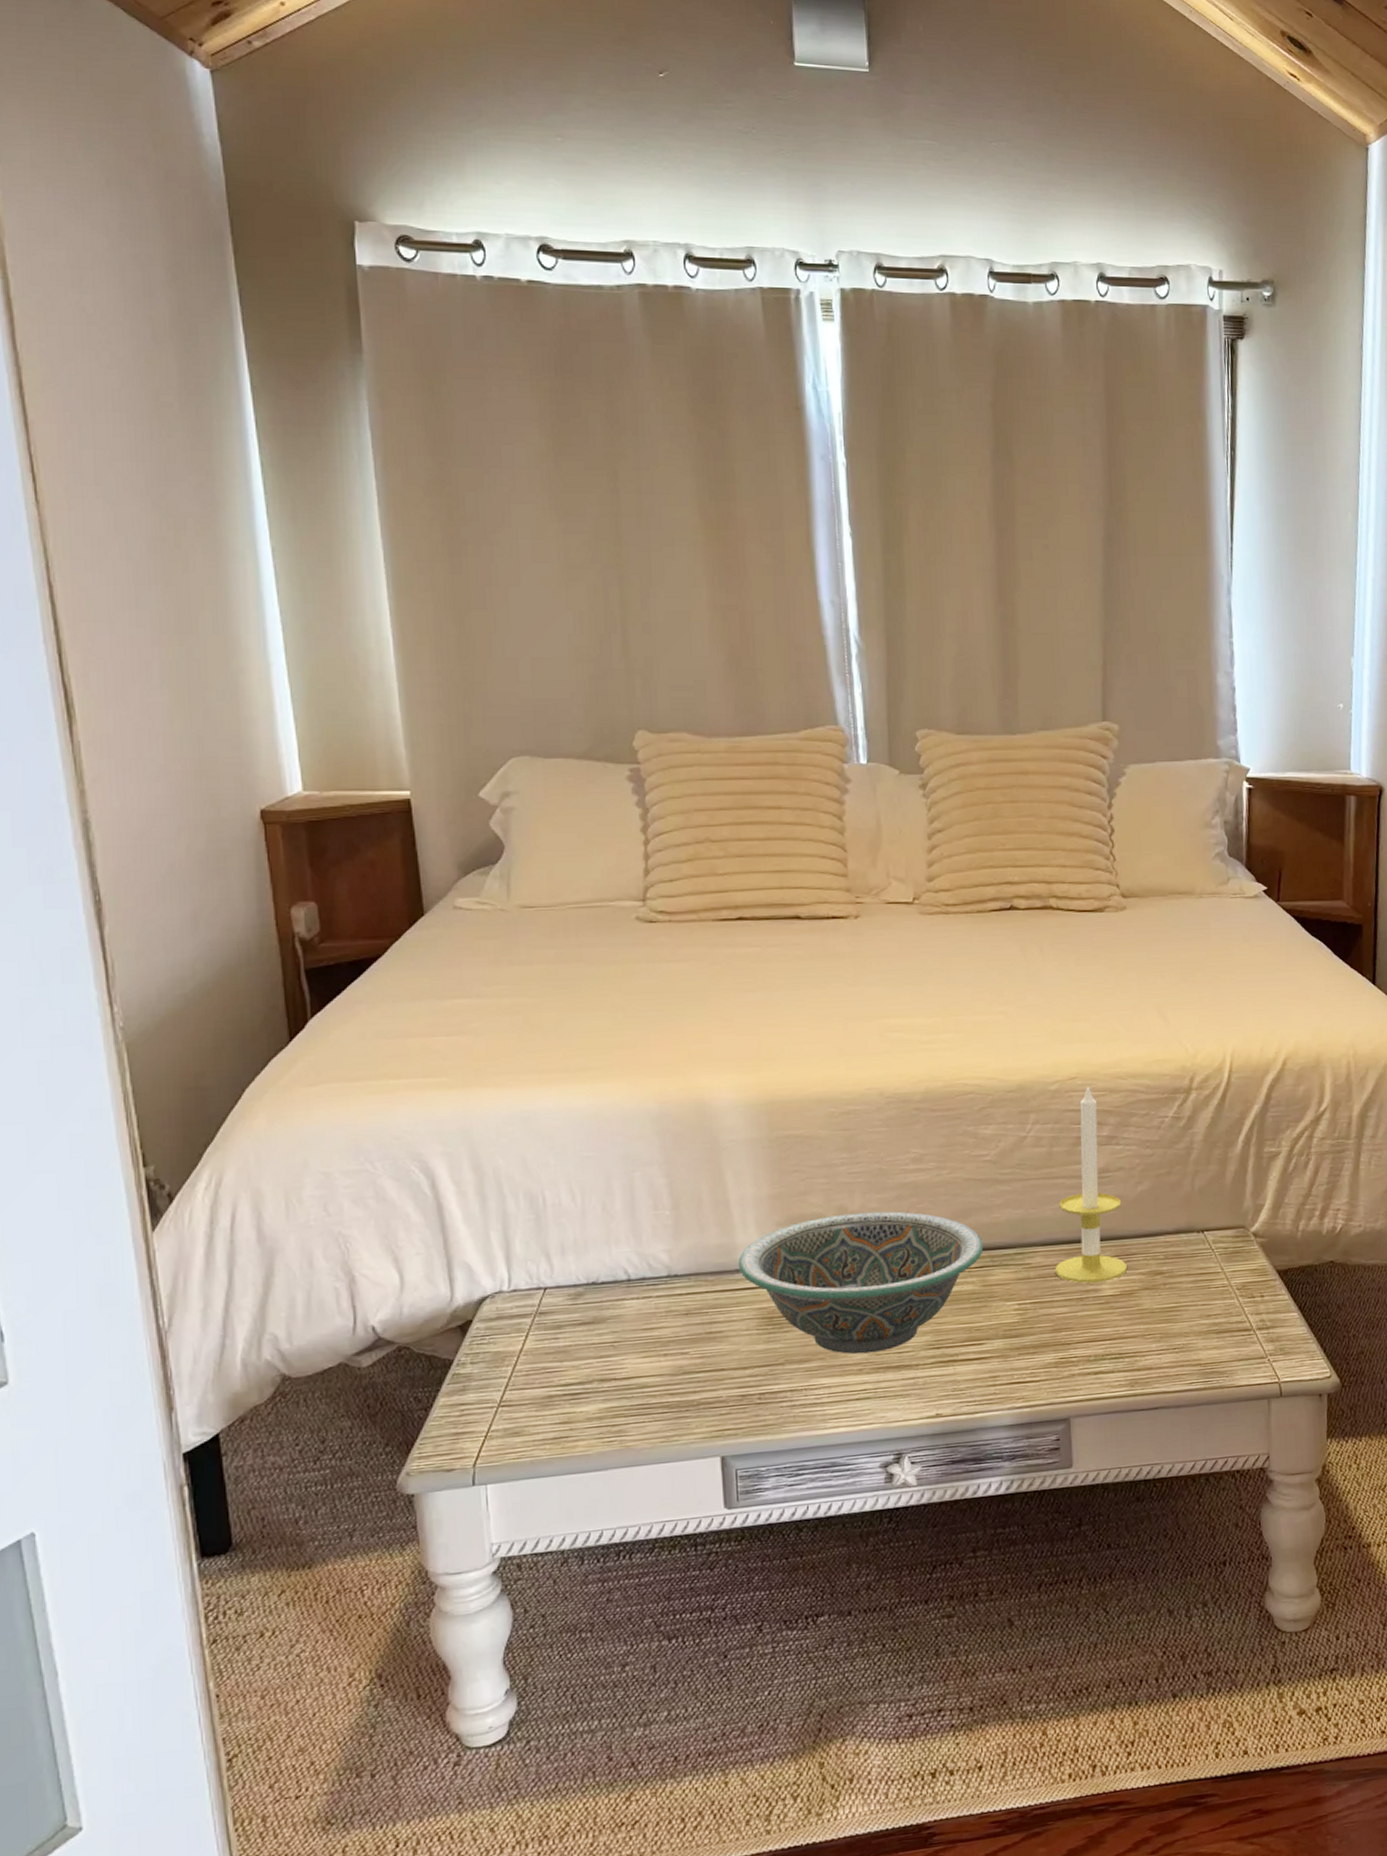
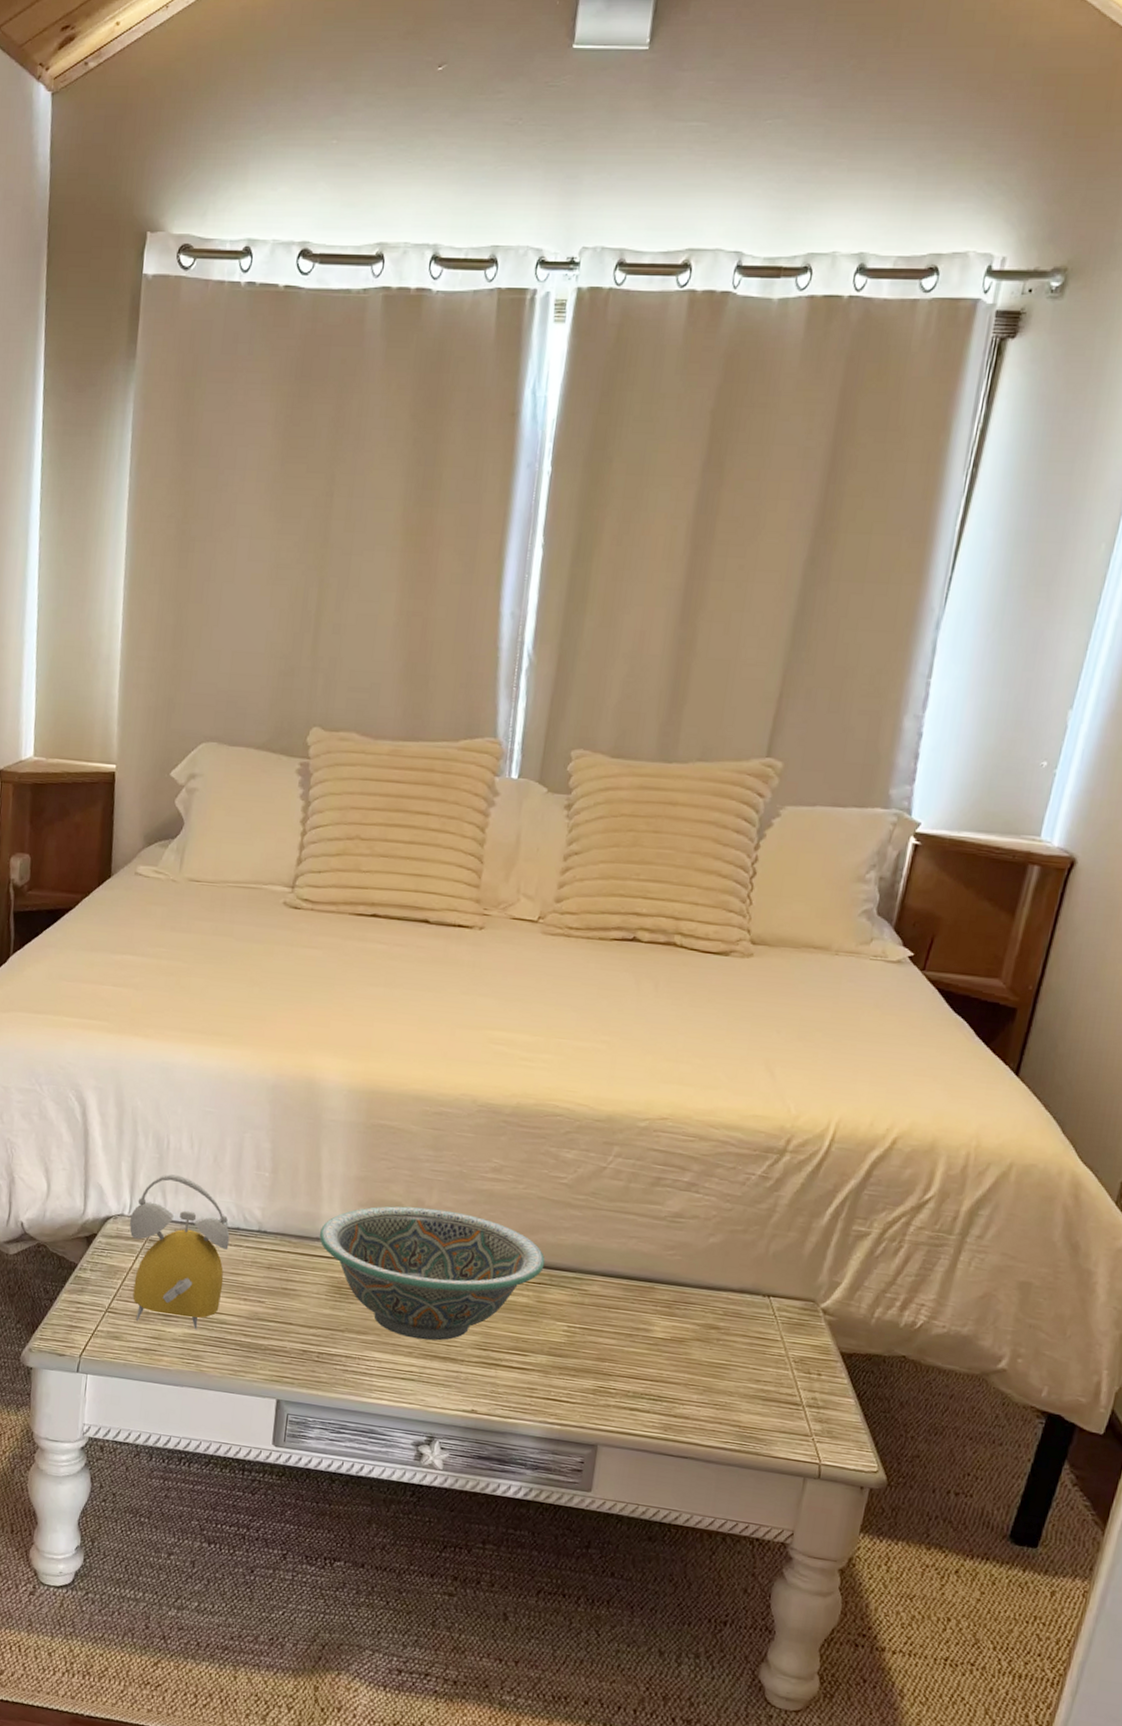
alarm clock: none [510,1233,637,1408] -> present [129,1174,230,1329]
candle: present [1054,1084,1128,1284] -> none [609,1127,690,1324]

